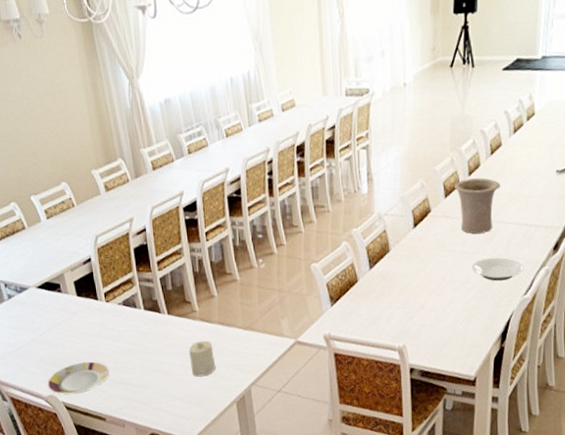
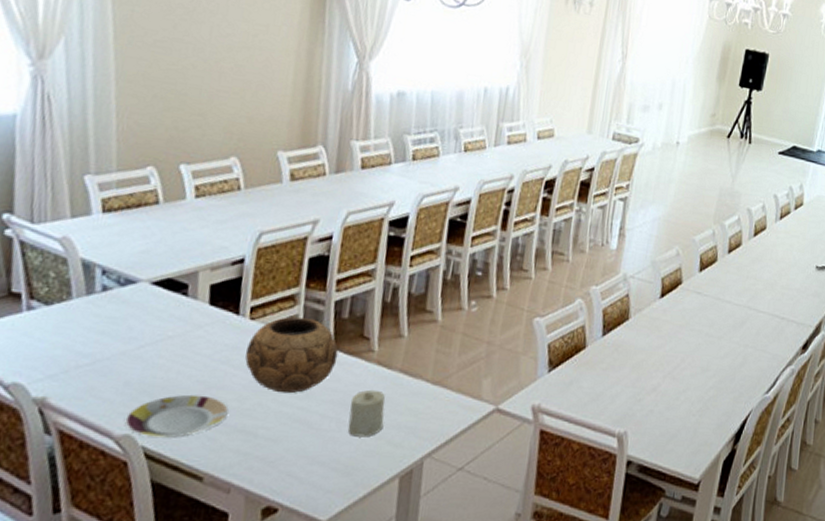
decorative bowl: none [109,294,172,352] -> present [245,317,339,394]
vase: present [455,178,500,234] -> none [711,256,759,318]
plate: present [472,257,525,281] -> none [715,345,771,374]

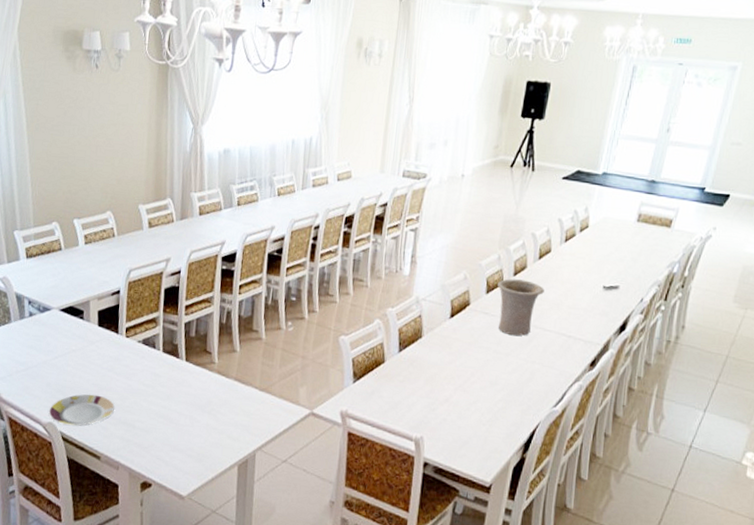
decorative bowl: present [245,317,339,394] -> none [124,335,189,396]
candle: present [348,389,385,438] -> none [198,393,225,432]
vase: none [711,256,759,318] -> present [498,279,544,336]

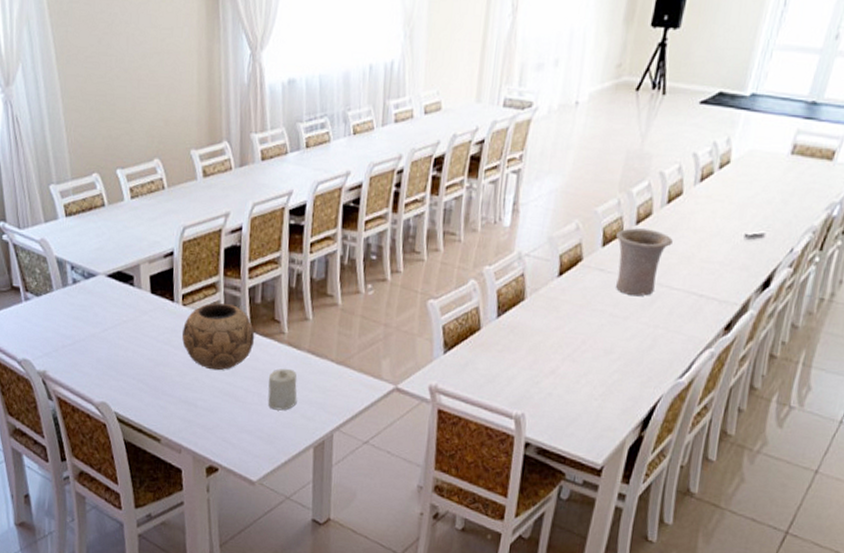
plate: present [48,394,115,426] -> none [101,370,173,406]
decorative bowl: none [124,335,189,396] -> present [181,303,255,371]
candle: none [198,393,225,432] -> present [268,368,298,411]

